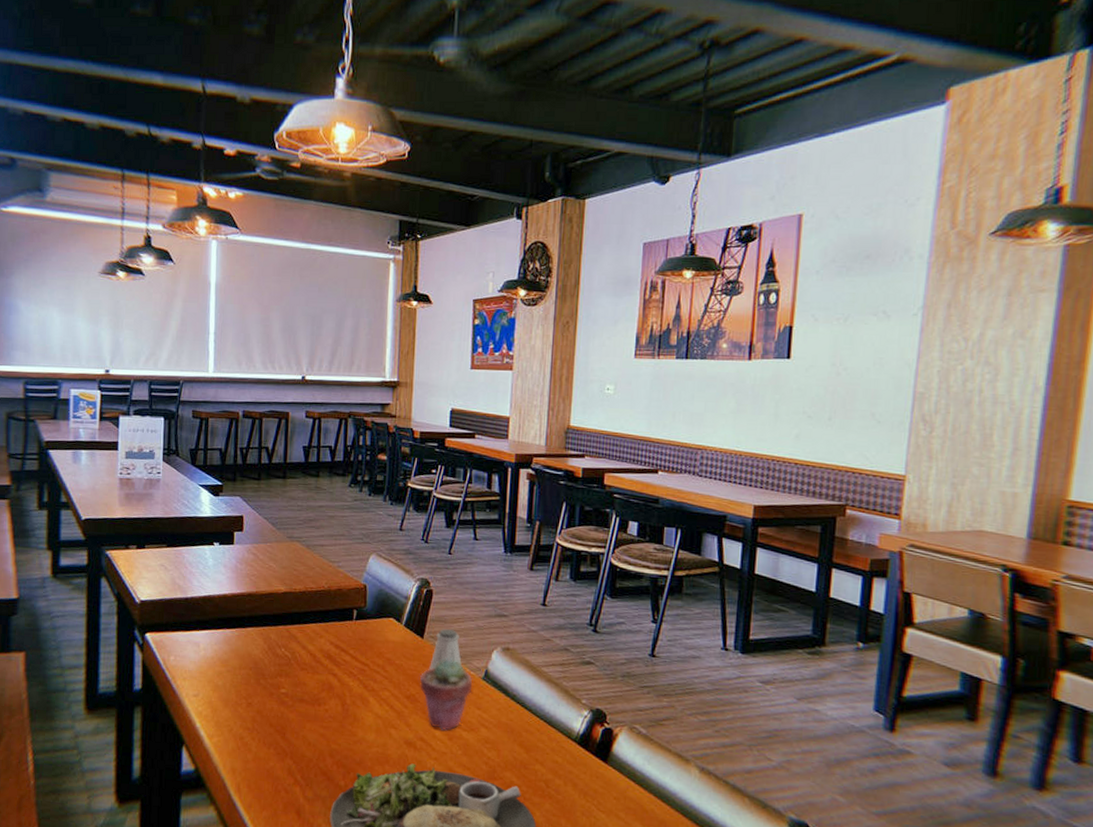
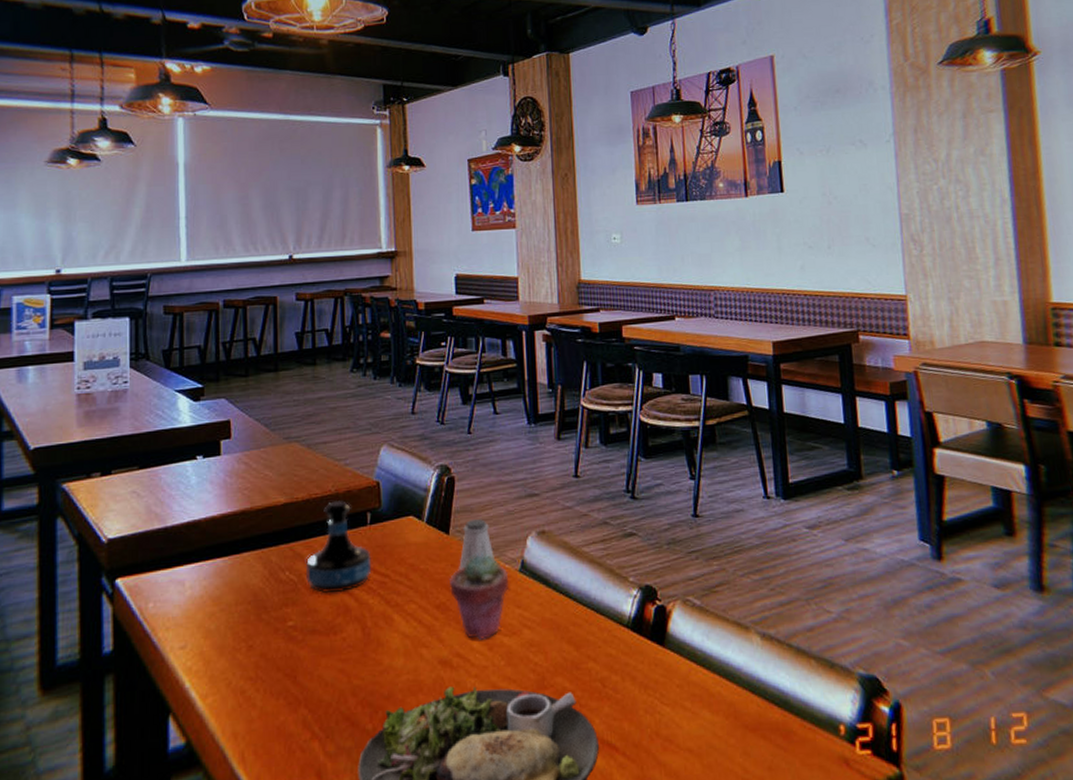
tequila bottle: none [298,596,355,673] -> present [305,501,372,594]

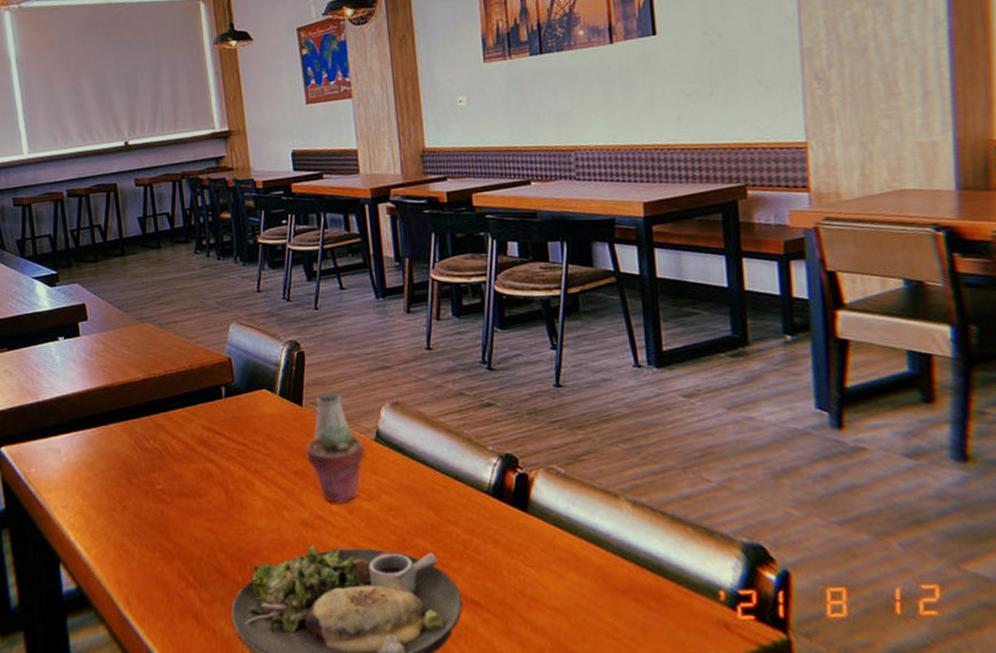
tequila bottle: present [305,501,372,594] -> none [167,376,230,461]

